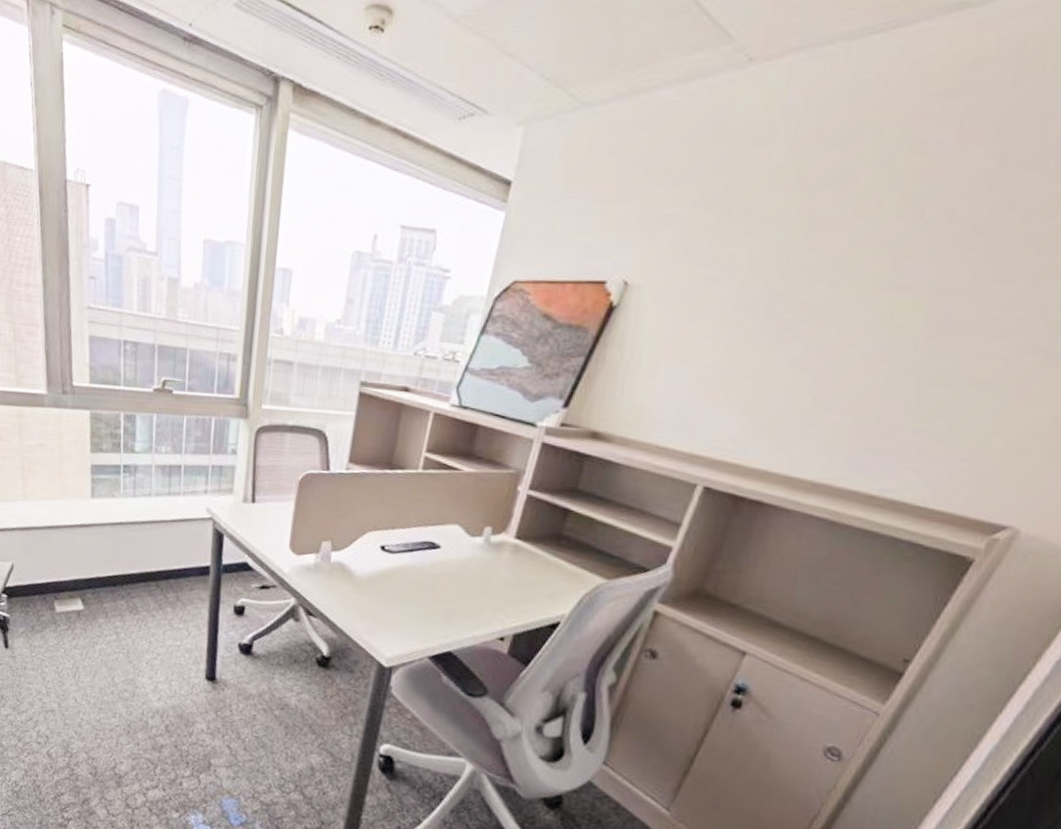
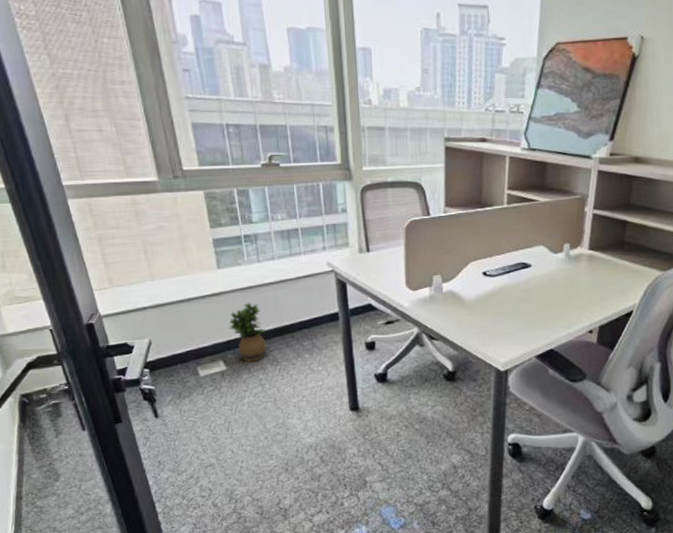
potted plant: none [93,539,130,606] -> present [229,302,267,362]

